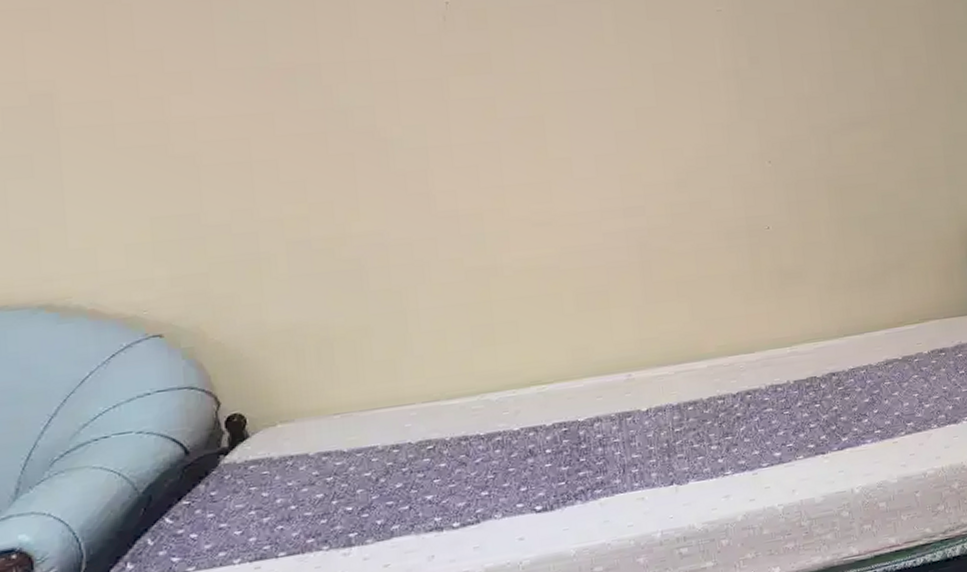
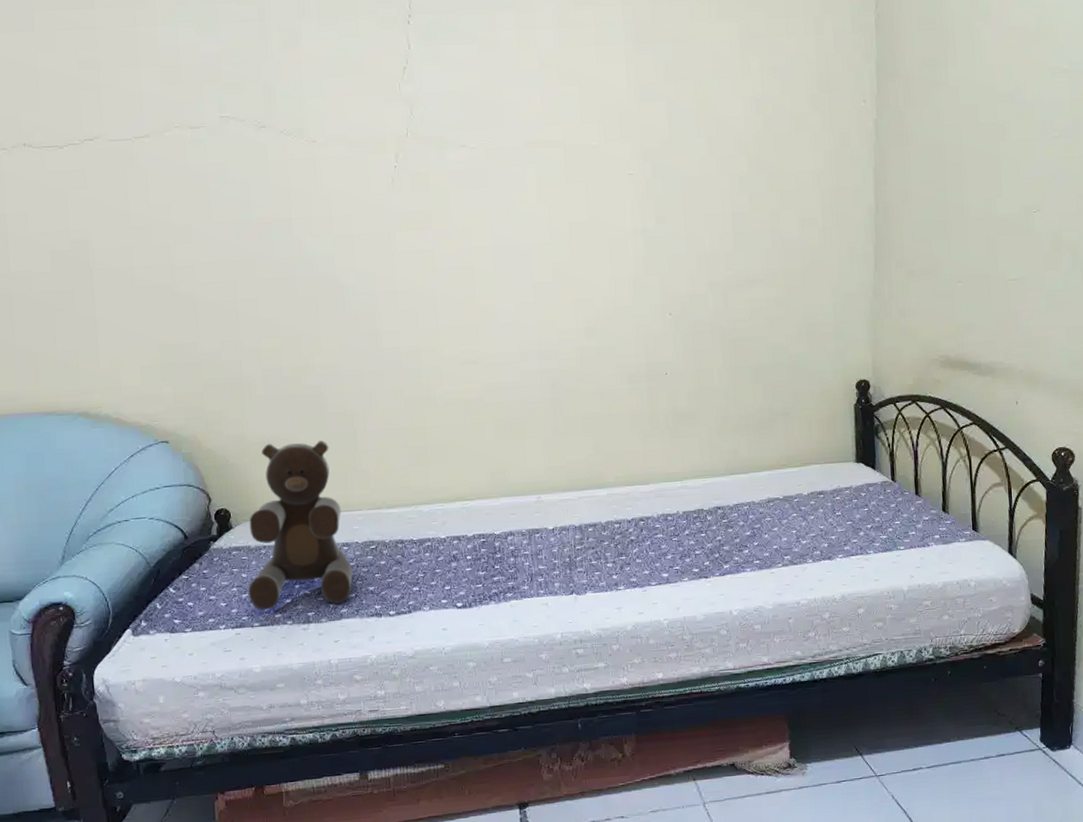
teddy bear: none [270,323,406,537] -> present [247,441,353,611]

